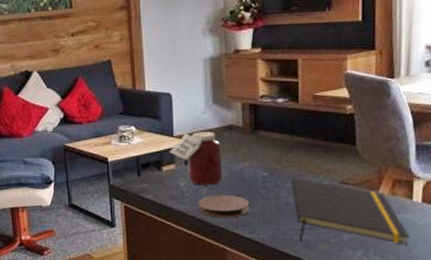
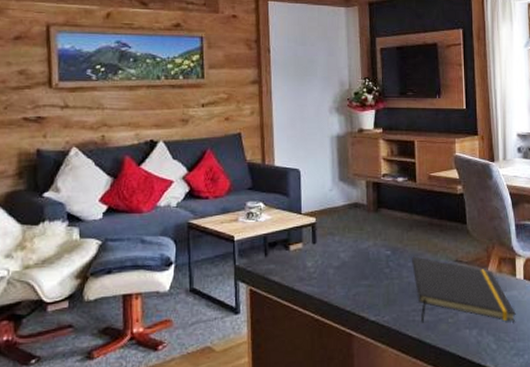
jar: present [169,131,223,186] -> none [296,209,349,266]
coaster: present [198,194,250,218] -> none [325,274,375,300]

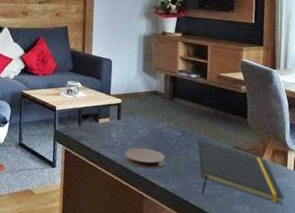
coaster: none [325,274,375,300] -> present [124,147,165,169]

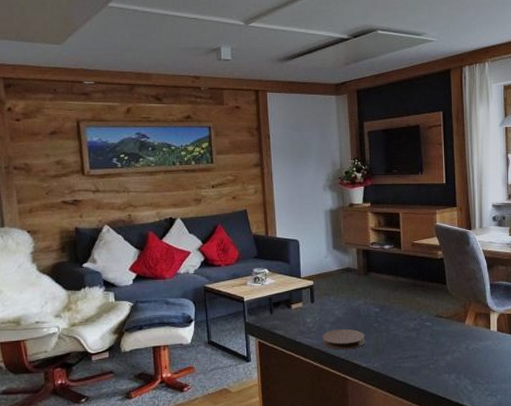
notepad: present [198,139,284,204] -> none [398,312,490,369]

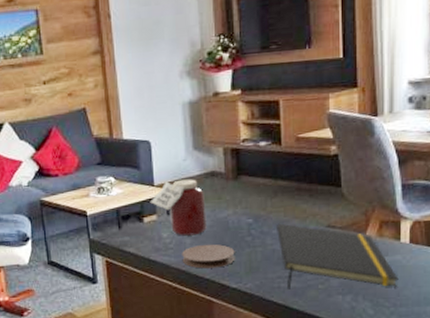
jar: none [297,273,343,321] -> present [149,179,207,236]
notepad: none [398,312,490,369] -> present [277,223,399,290]

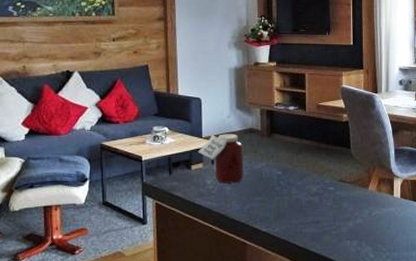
coaster: present [182,244,235,269] -> none [222,191,267,214]
notepad: present [277,223,399,290] -> none [300,176,392,234]

